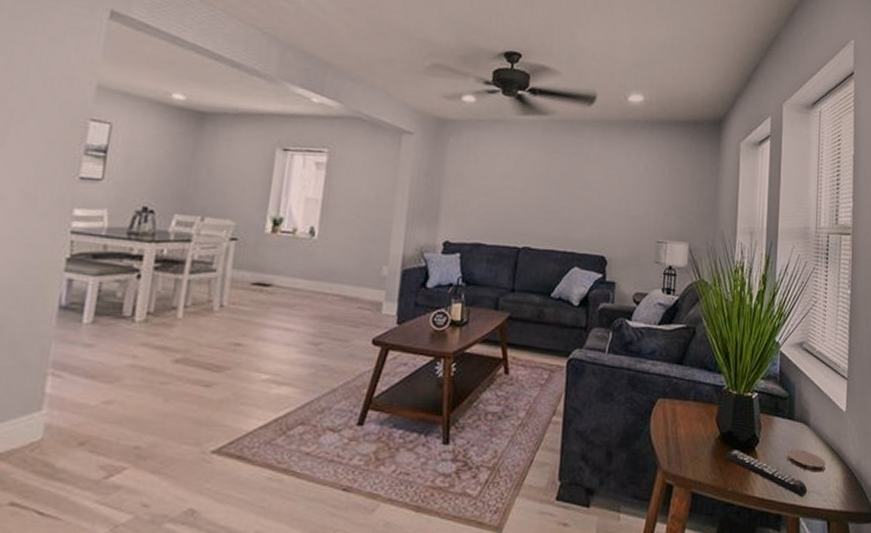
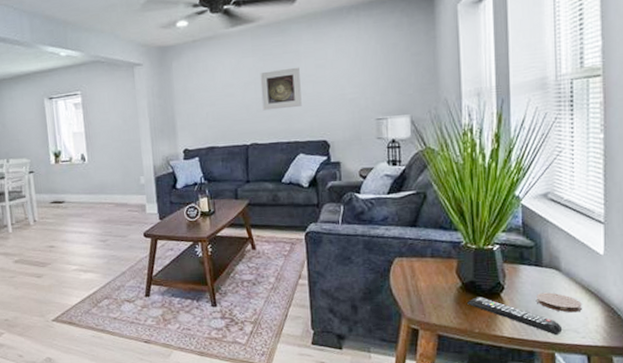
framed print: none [542,169,587,216] -> present [260,67,302,111]

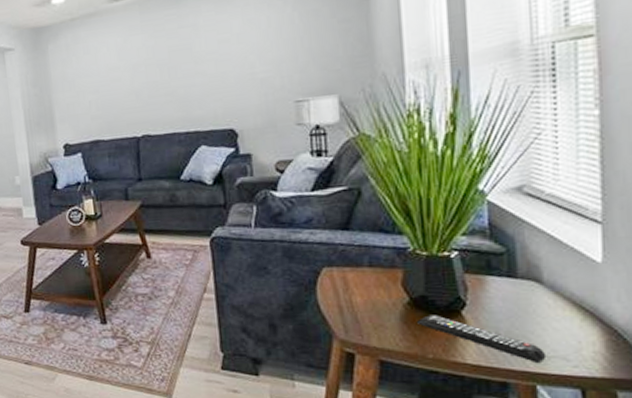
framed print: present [260,67,302,111] -> none [151,43,203,97]
coaster: present [537,292,582,313] -> none [510,310,573,336]

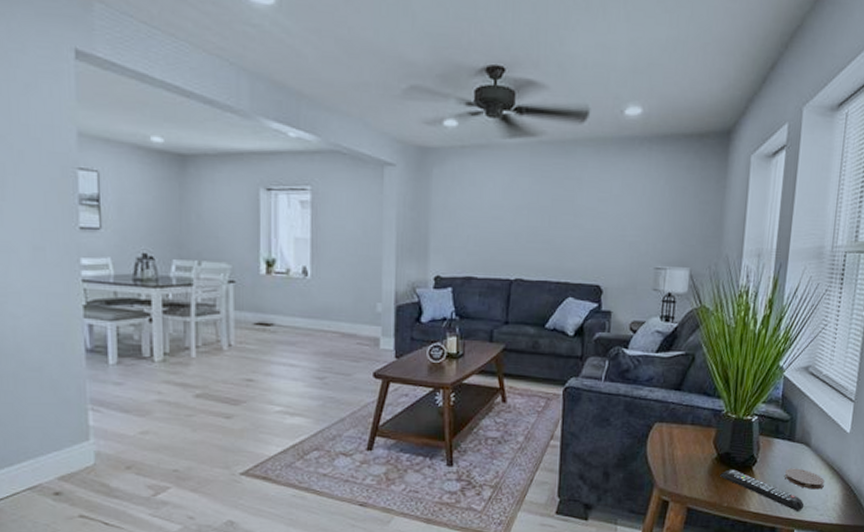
coaster: none [510,310,573,336] -> present [785,468,825,490]

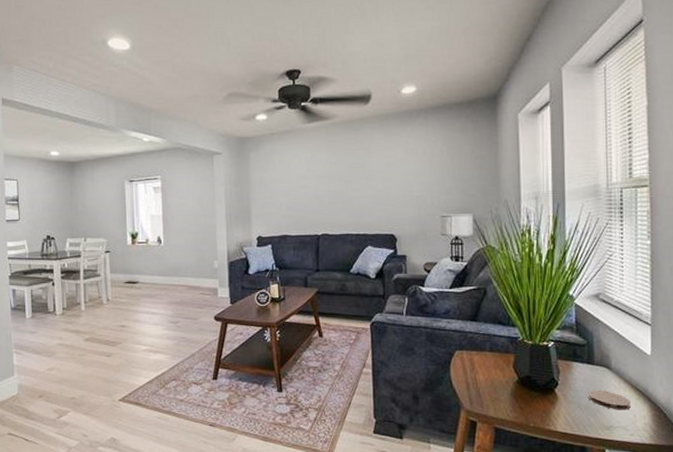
remote control: present [719,469,804,512] -> none [522,392,613,432]

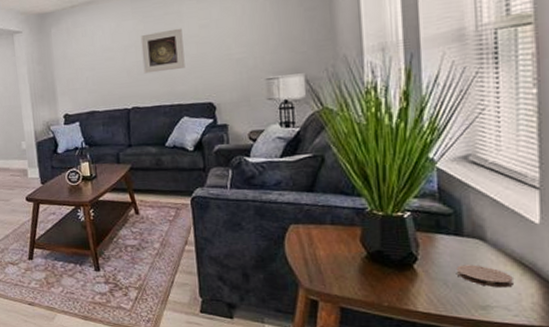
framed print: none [333,163,372,203] -> present [140,28,185,74]

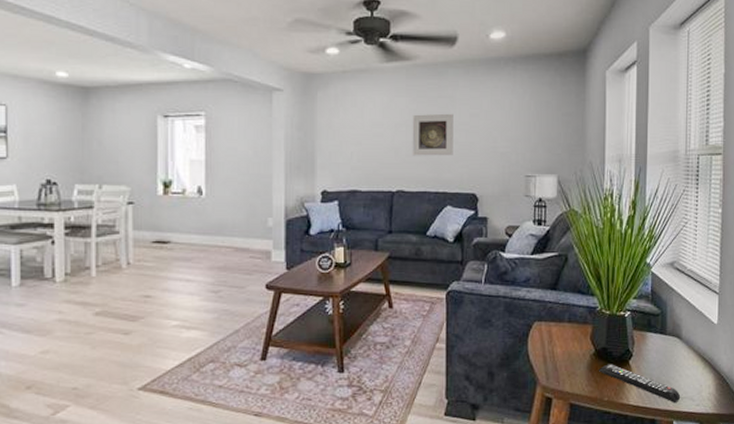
remote control: none [372,268,490,313] -> present [598,364,681,404]
coaster: present [457,265,513,288] -> none [660,360,698,381]

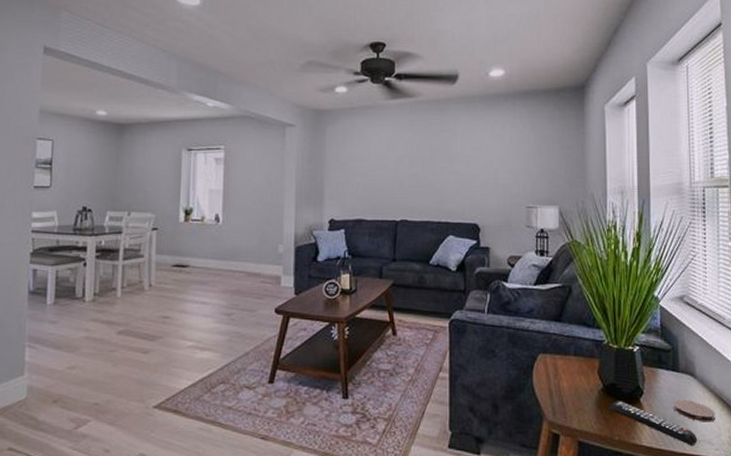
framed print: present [412,113,454,156] -> none [415,146,455,188]
coaster: none [660,360,698,381] -> present [674,399,715,422]

